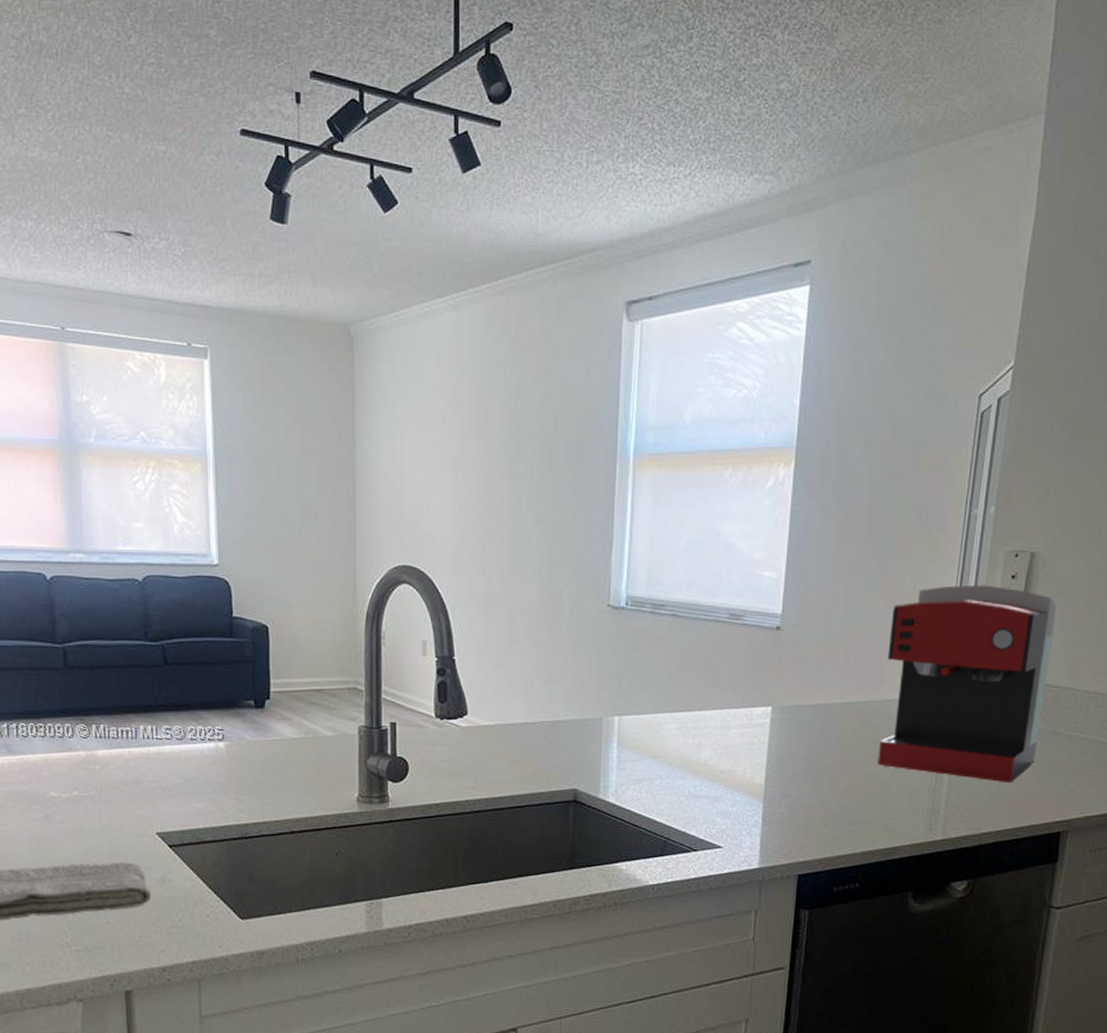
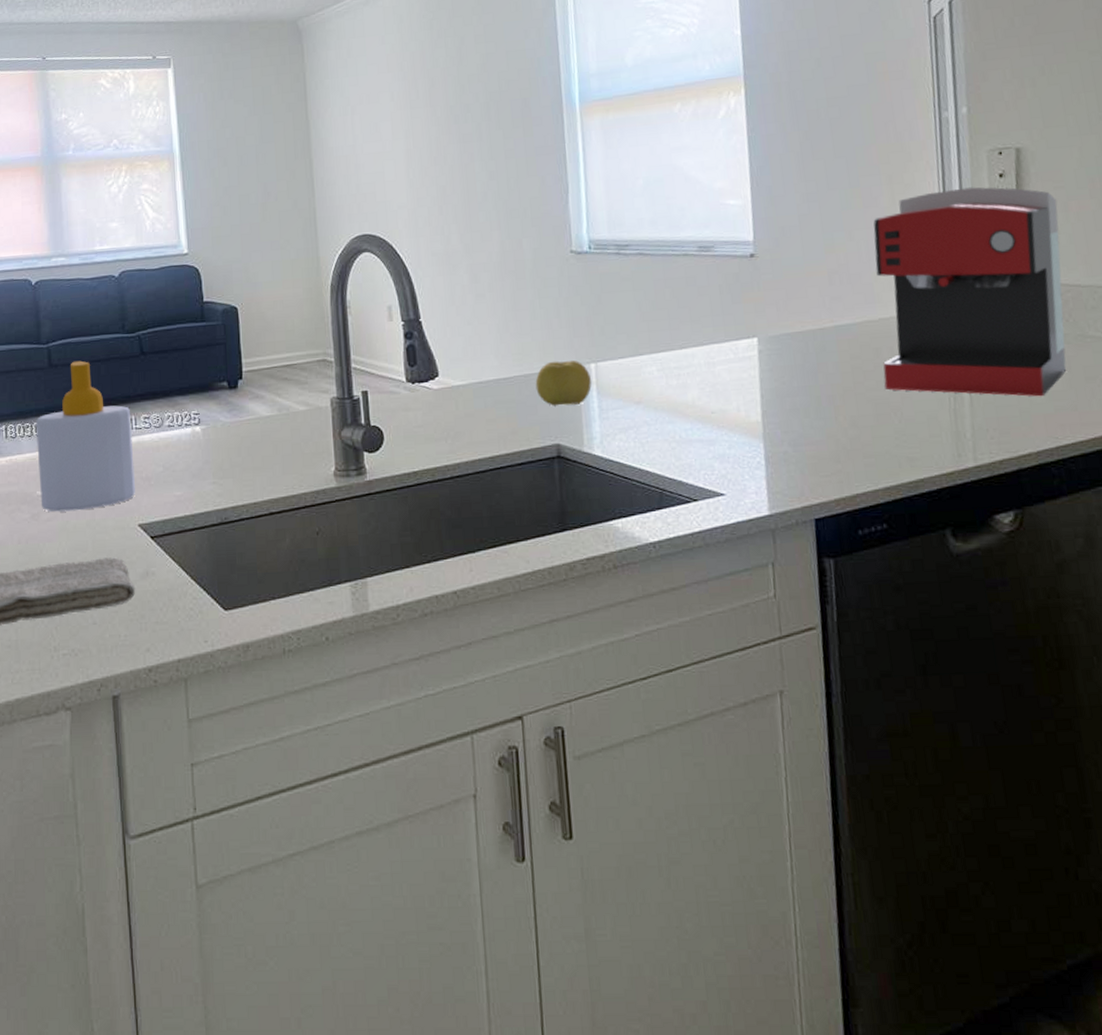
soap bottle: none [49,664,154,815] -> present [35,360,135,512]
fruit: none [560,710,613,754] -> present [535,360,592,406]

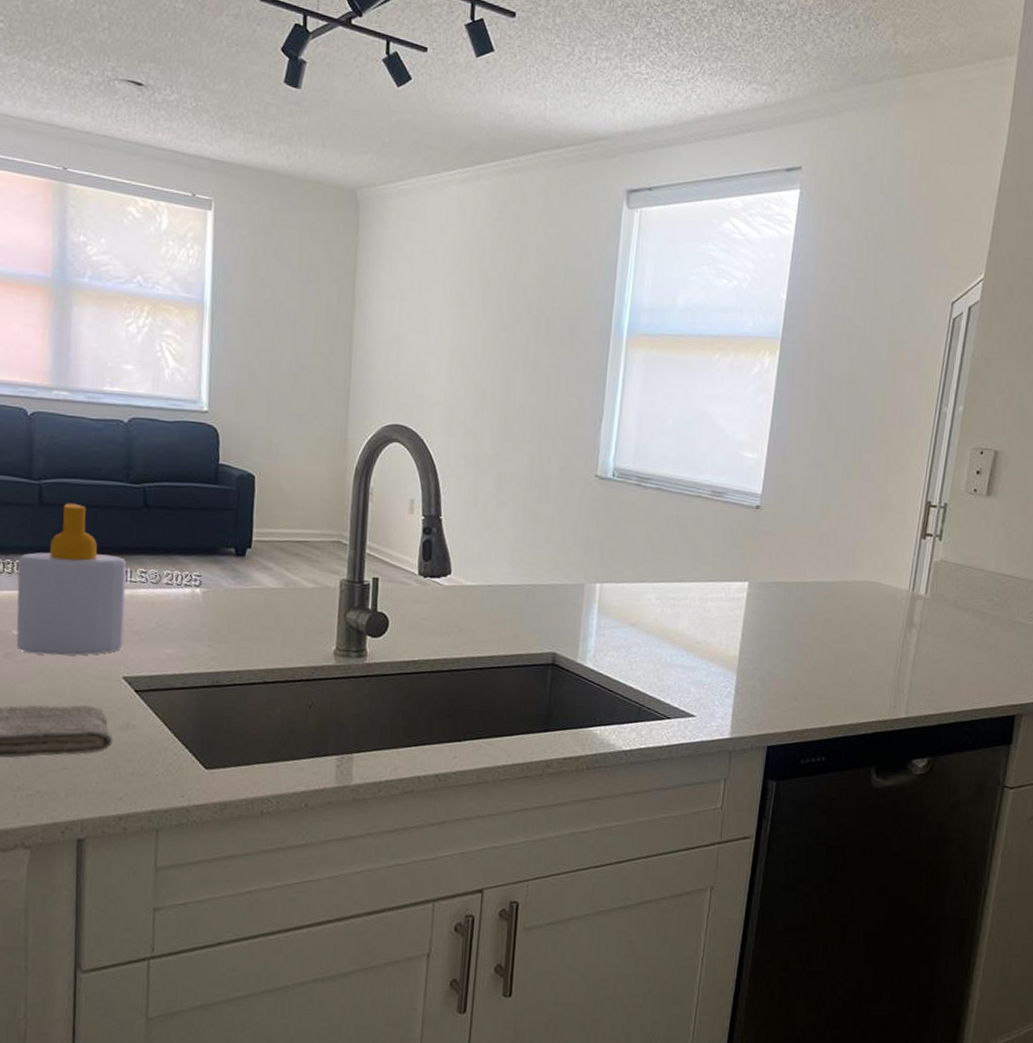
fruit: present [535,360,592,406] -> none [542,575,595,619]
coffee maker: present [873,187,1067,397] -> none [847,477,1017,667]

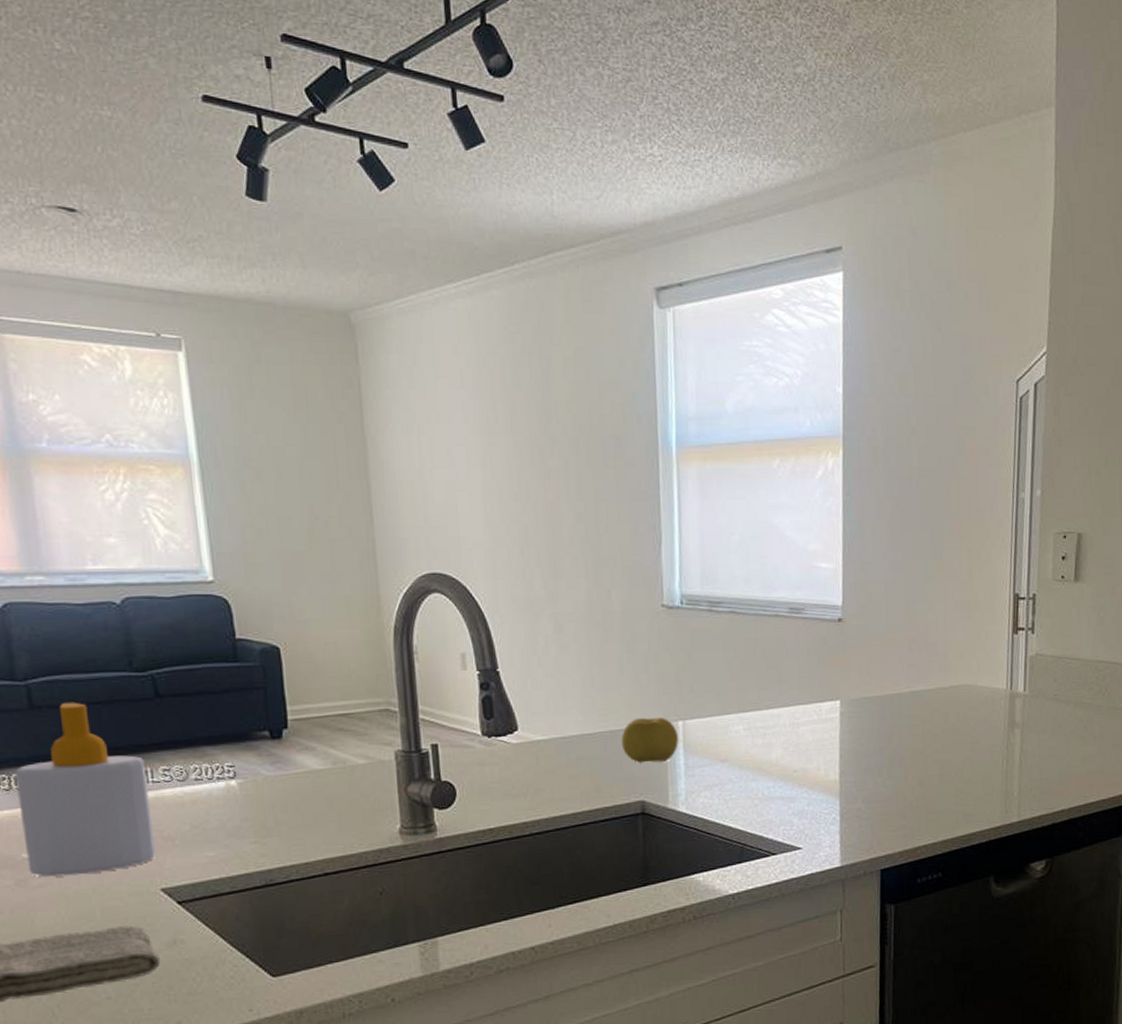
fruit: none [542,575,595,619] -> present [621,717,678,763]

